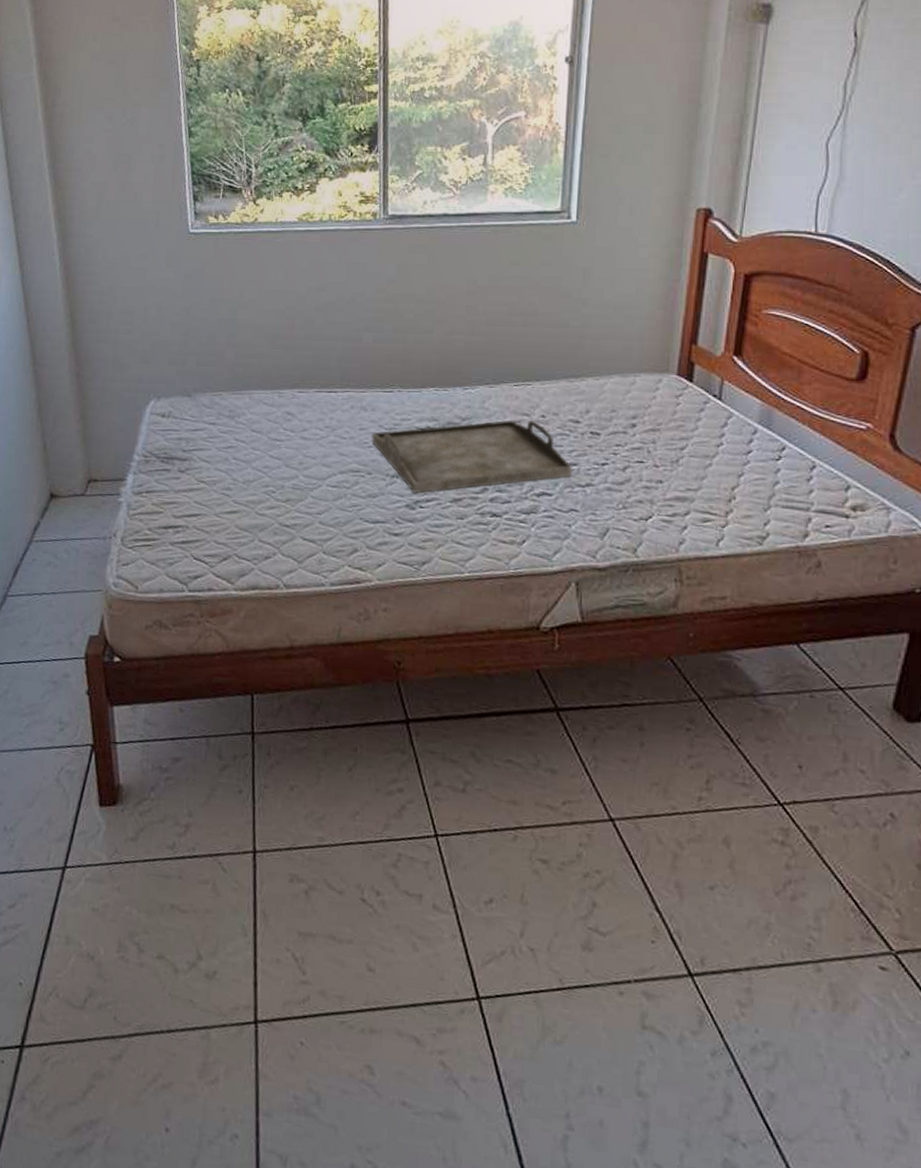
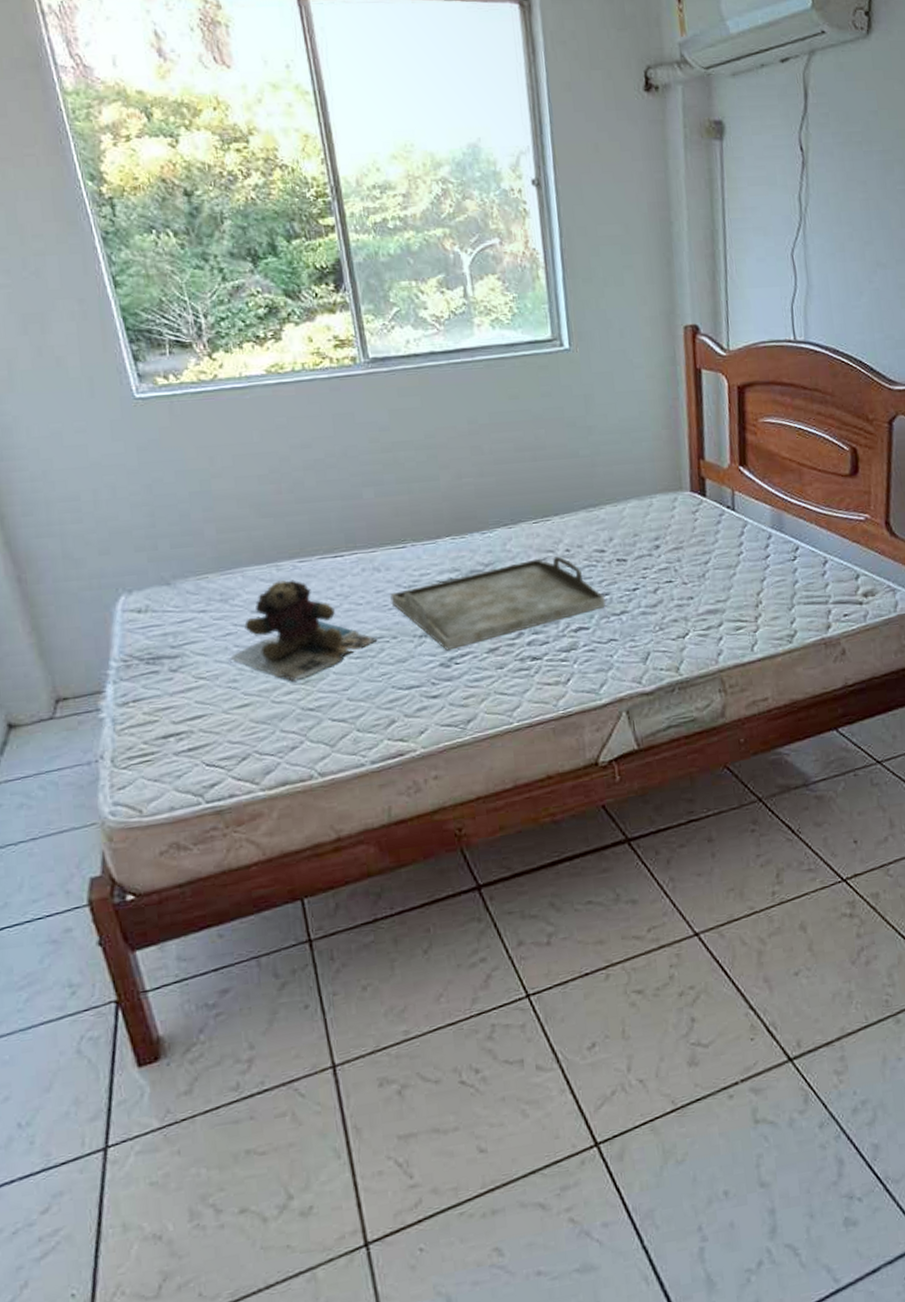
teddy bear: none [228,406,354,497] -> present [230,580,378,680]

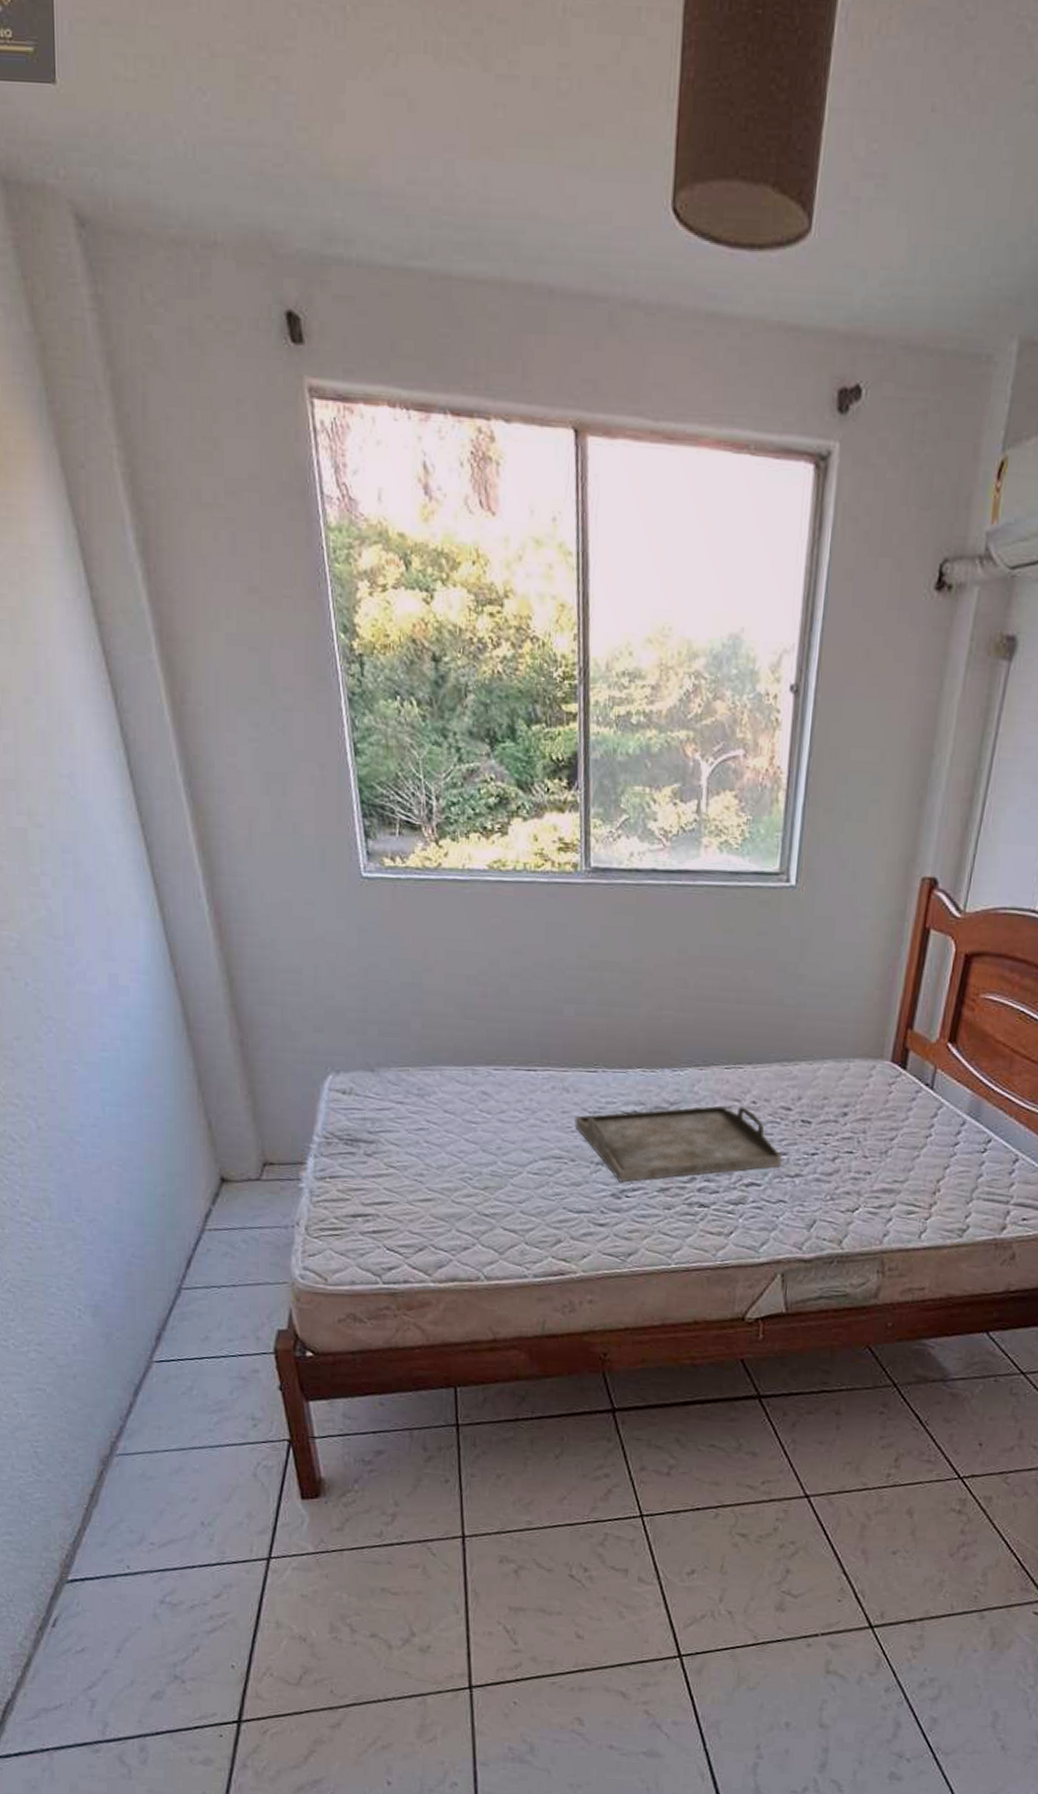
teddy bear: present [230,580,378,680] -> none [419,1085,557,1185]

